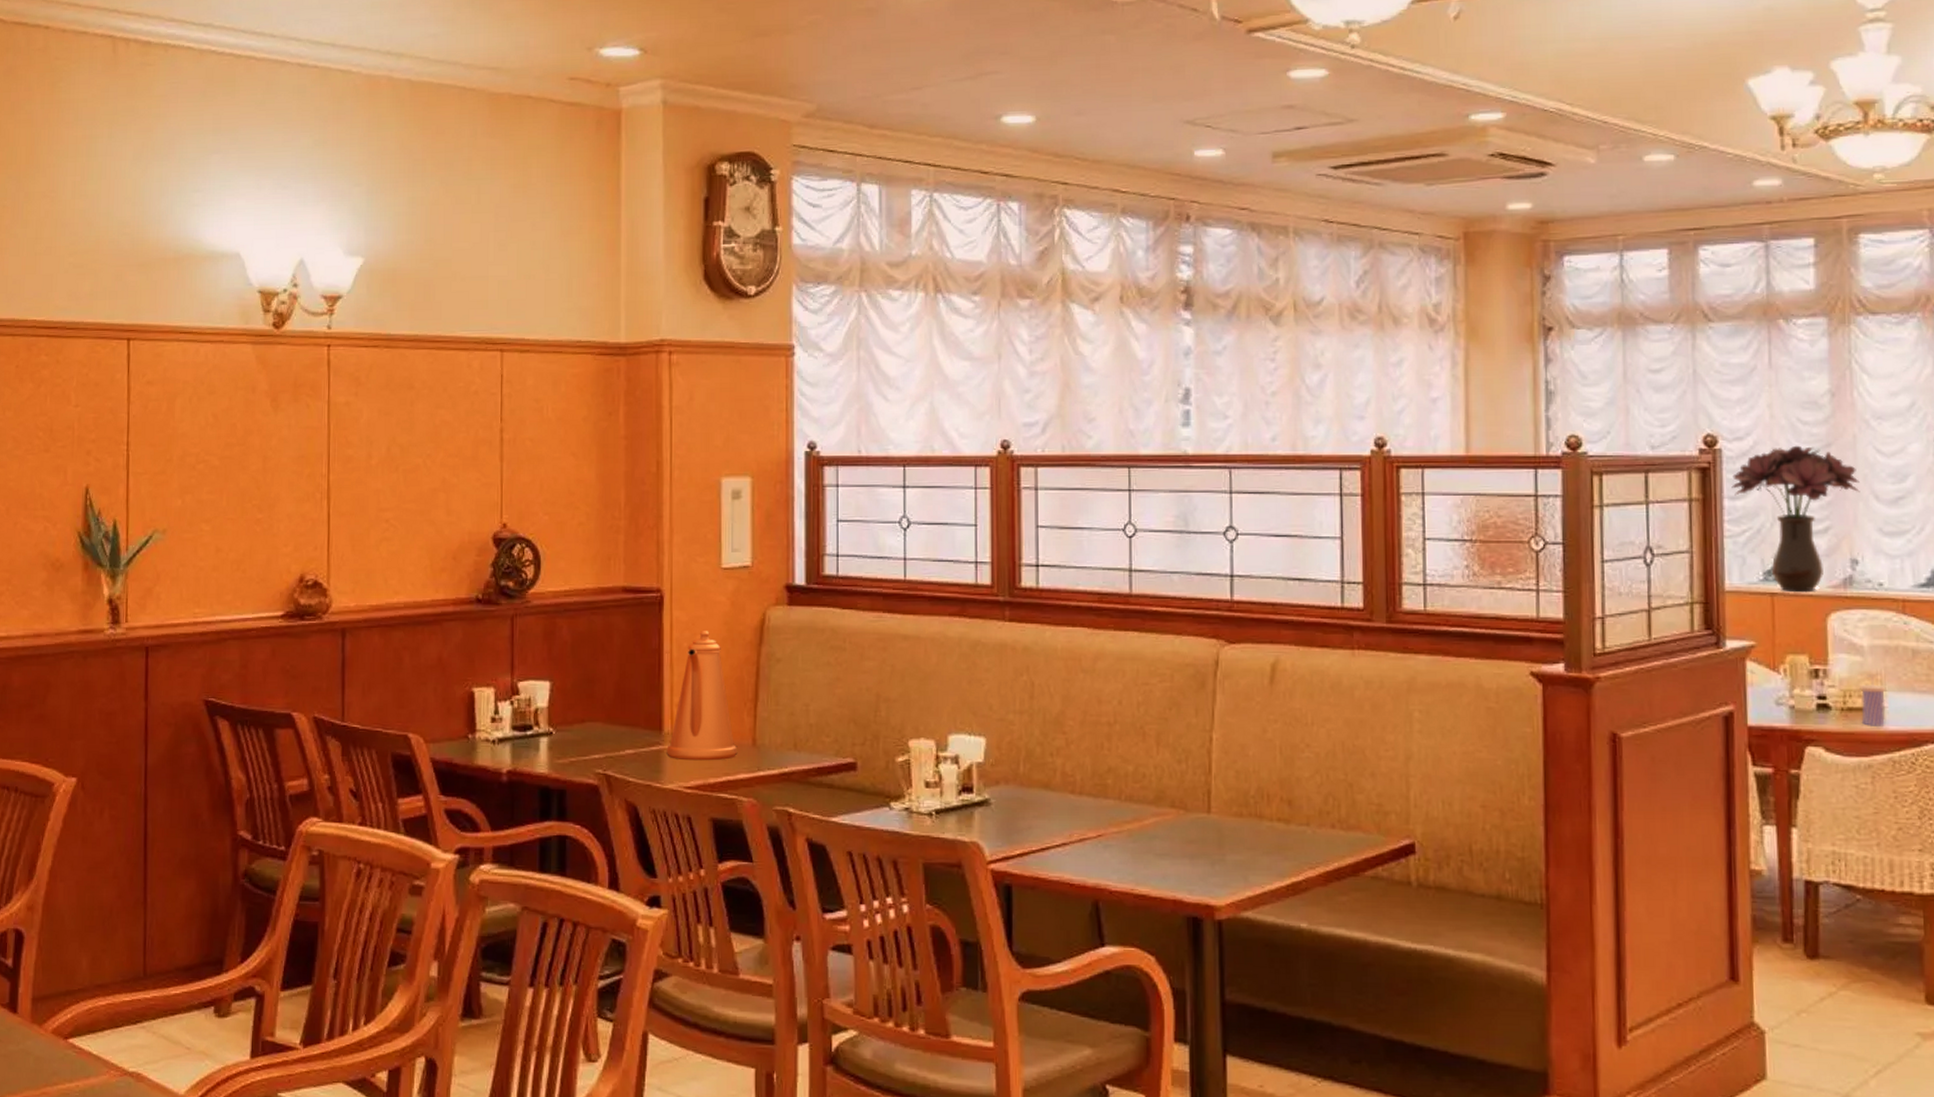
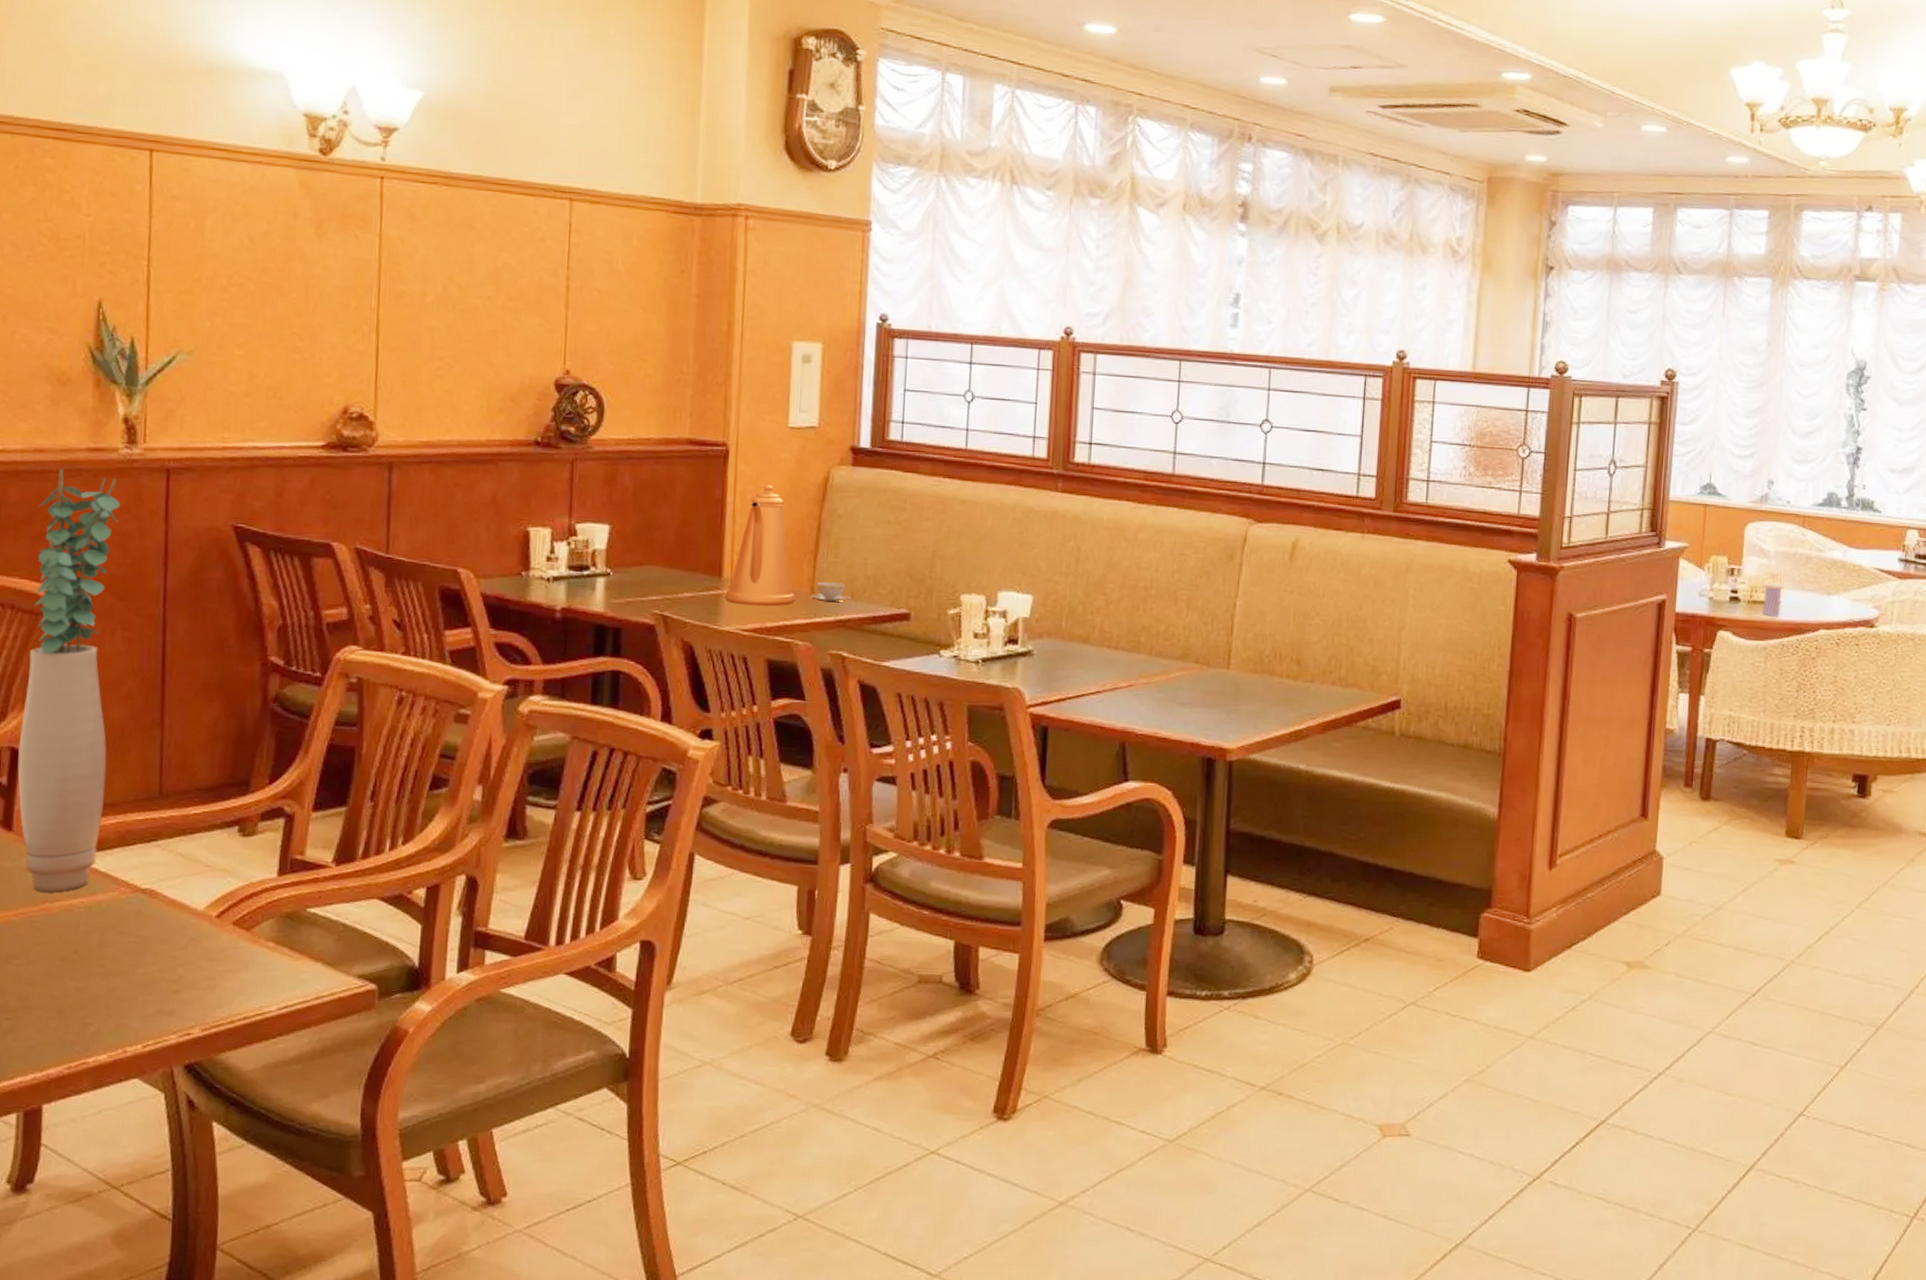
vase: none [21,651,106,1075] -> present [17,468,120,892]
teacup: none [751,732,795,753] -> present [809,582,852,602]
flower arrangement: present [1731,445,1860,593] -> none [1683,383,1782,506]

